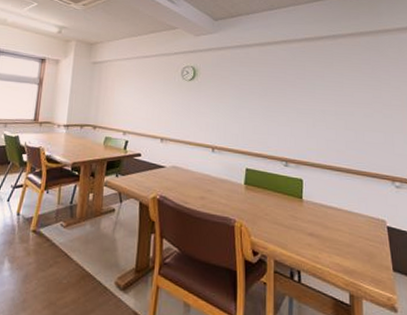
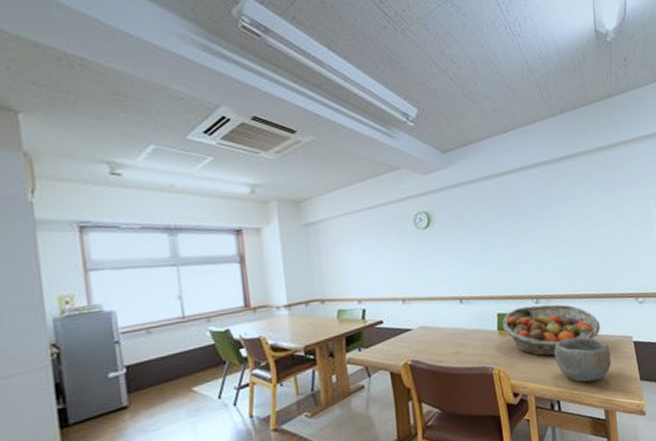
fruit basket: none [250,167,351,223] -> present [503,304,601,357]
bowl: none [299,207,361,259] -> present [554,337,611,382]

